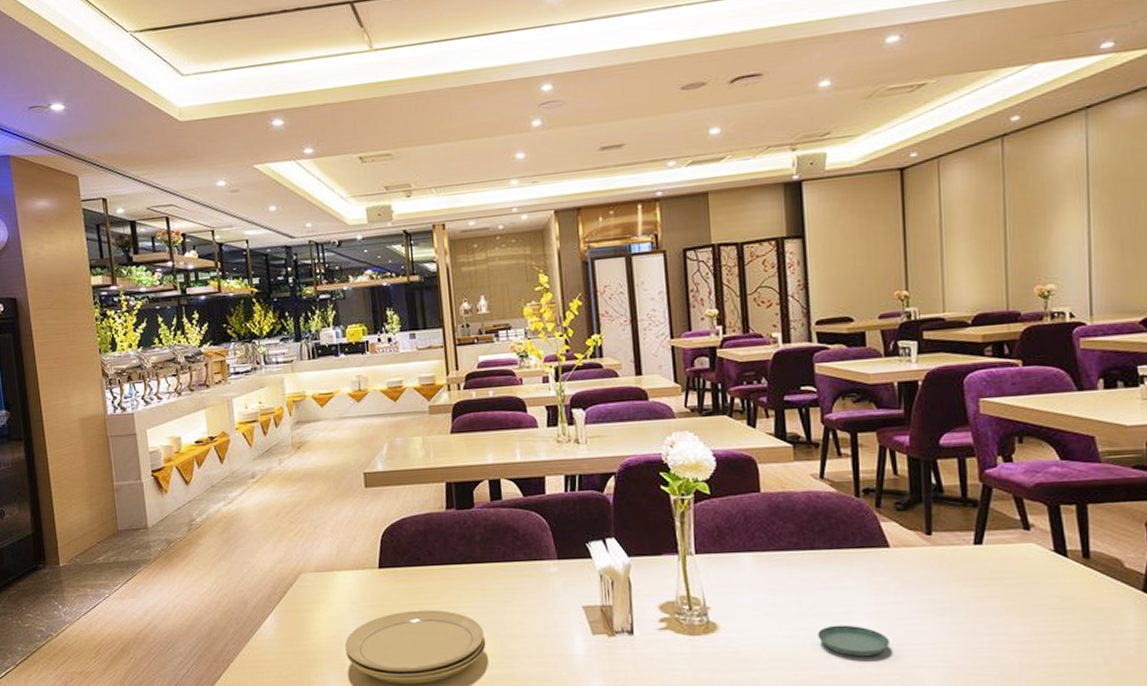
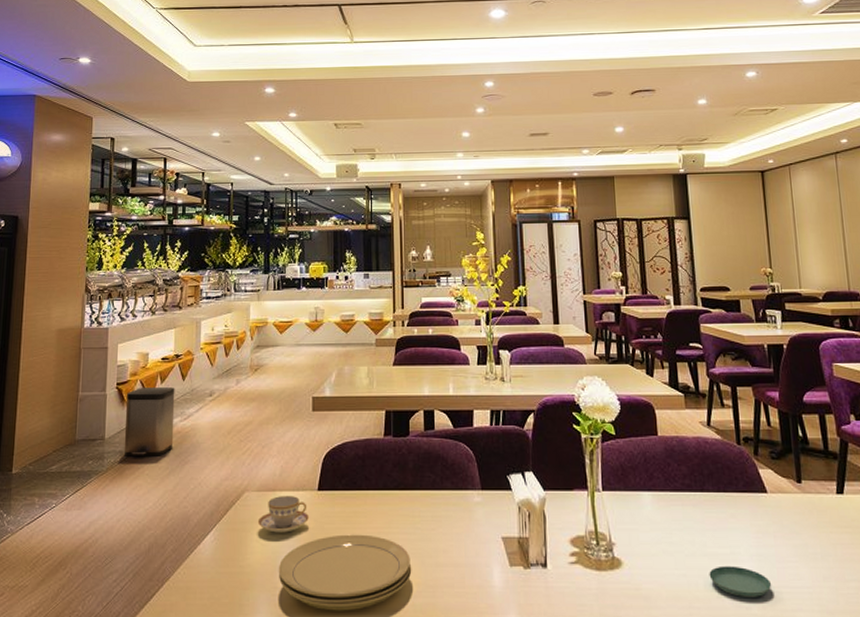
pedal bin: none [163,471,220,544] -> present [124,387,175,456]
teacup: none [318,574,372,612] -> present [257,495,309,533]

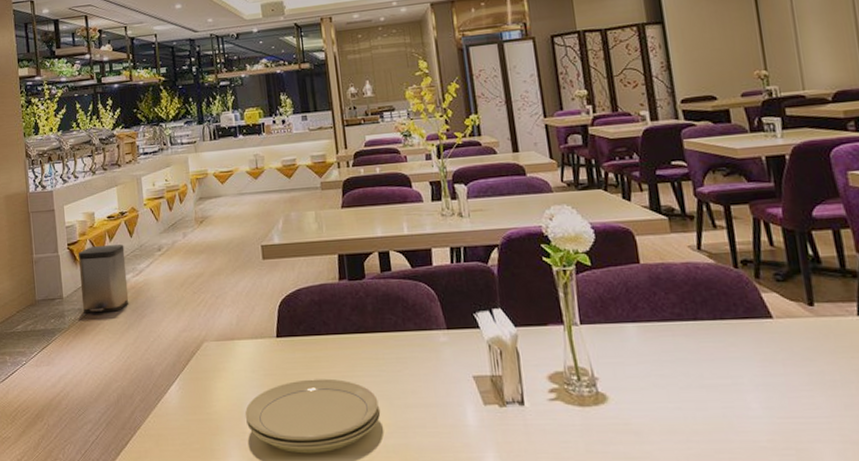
teacup: present [257,495,309,533] -> none [219,343,270,380]
saucer: present [709,566,772,599] -> none [707,397,783,430]

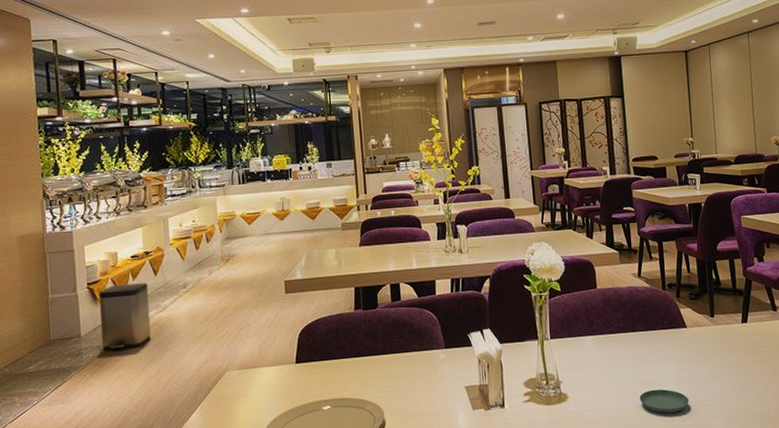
saucer: none [707,397,783,430] -> present [639,389,690,414]

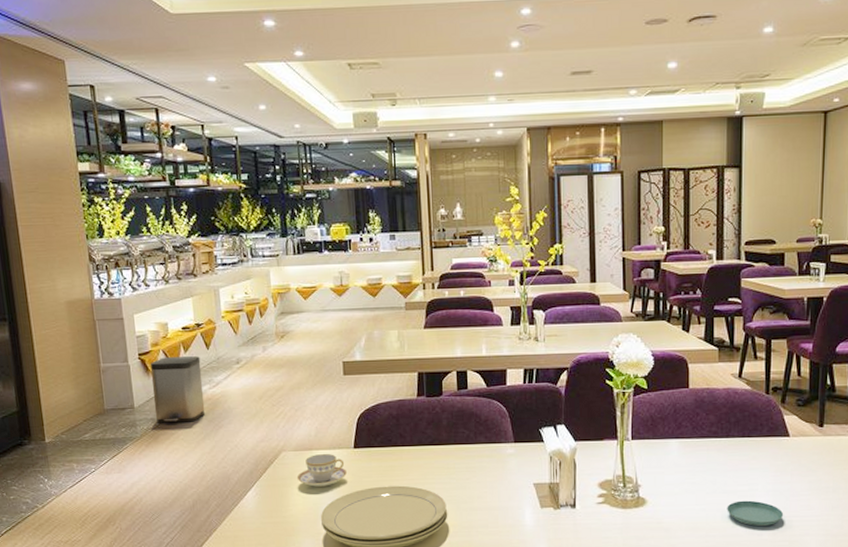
teacup: none [240,370,289,405] -> present [296,453,347,487]

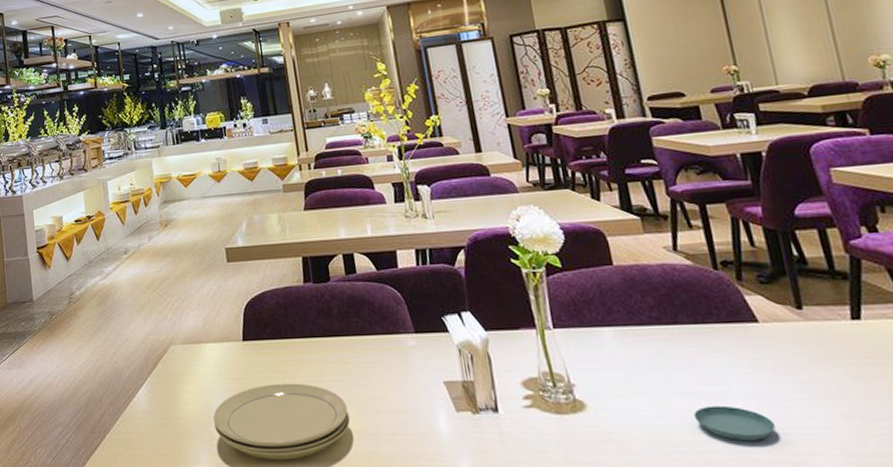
pedal bin: present [150,356,205,423] -> none [47,248,97,316]
teacup: present [296,453,347,487] -> none [186,346,237,384]

